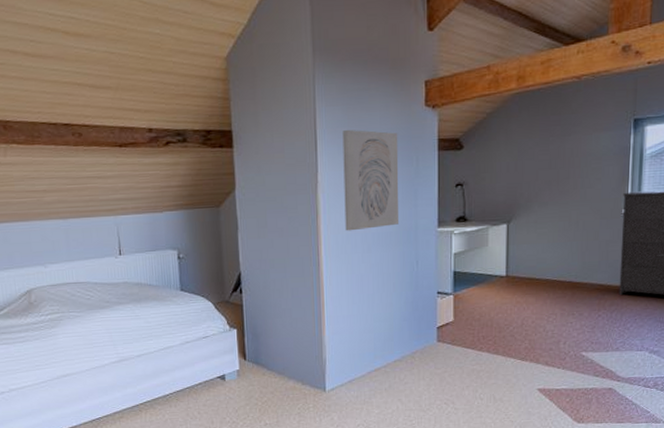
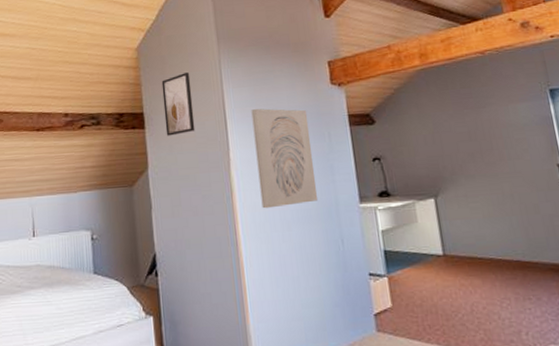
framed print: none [251,87,285,156] -> present [161,72,195,136]

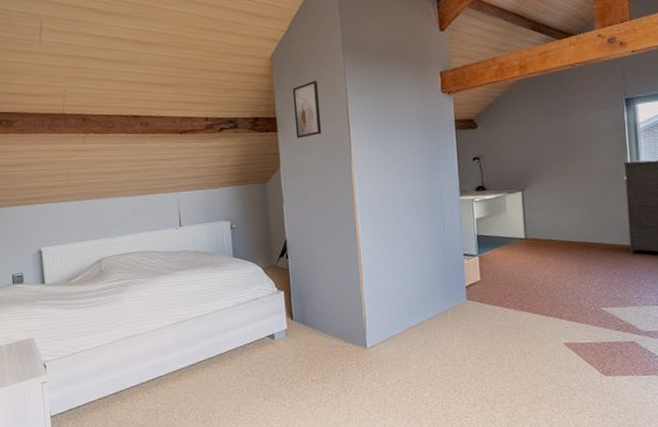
wall art: present [251,108,318,209] -> none [371,114,426,201]

